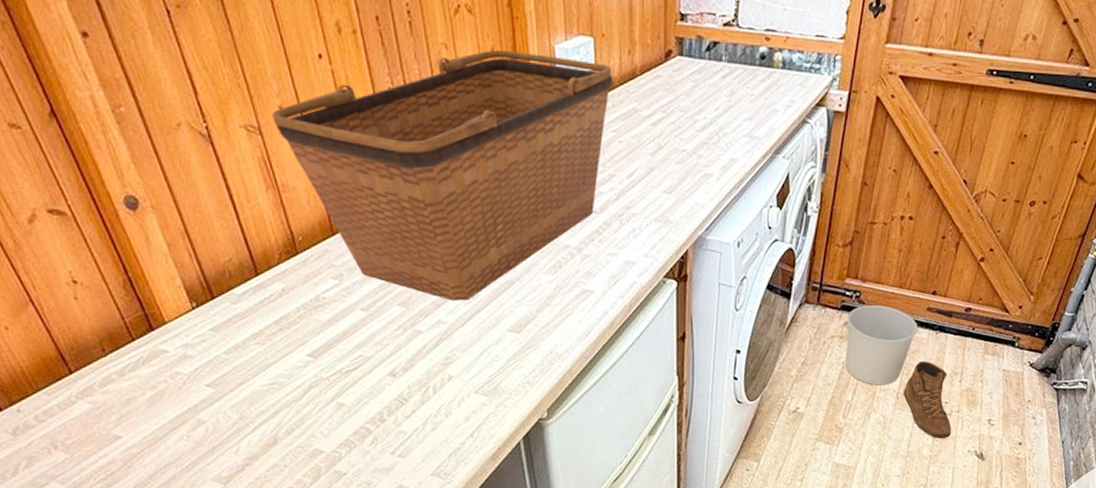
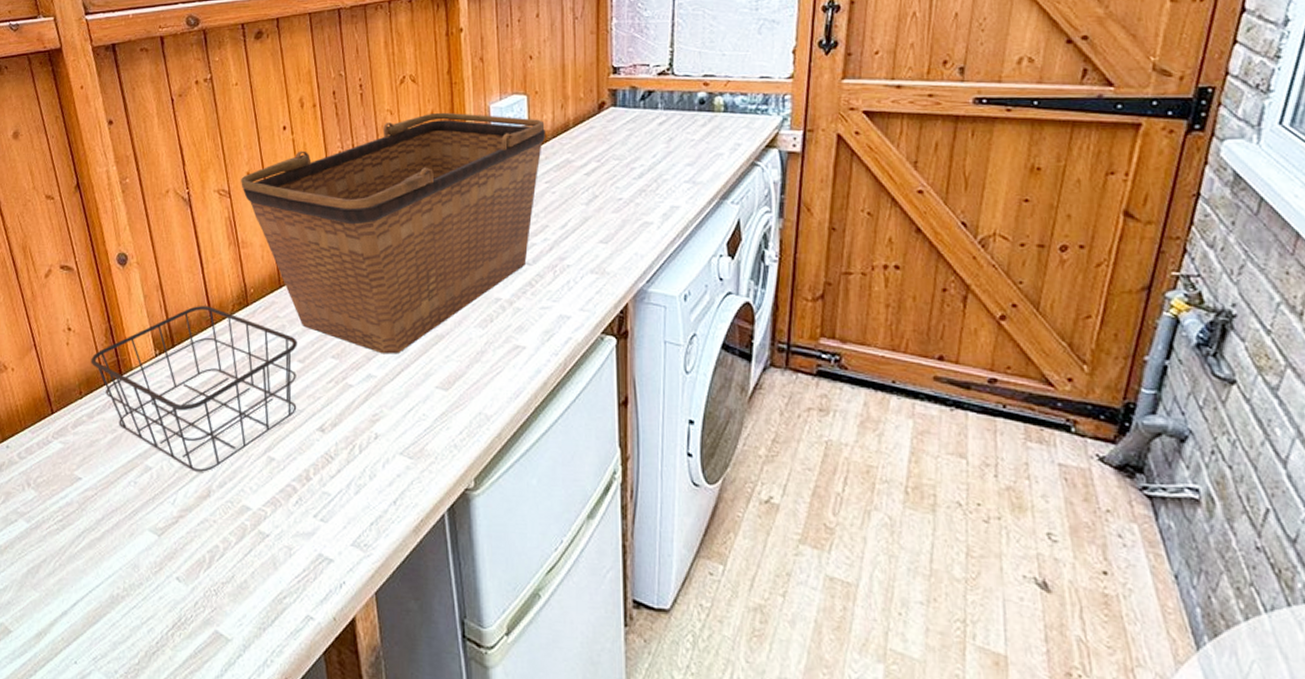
basket: none [110,255,364,422] -> present [91,306,297,472]
bucket: present [842,305,919,385] -> none [820,372,925,475]
hiking boot: present [903,361,951,438] -> none [914,446,992,555]

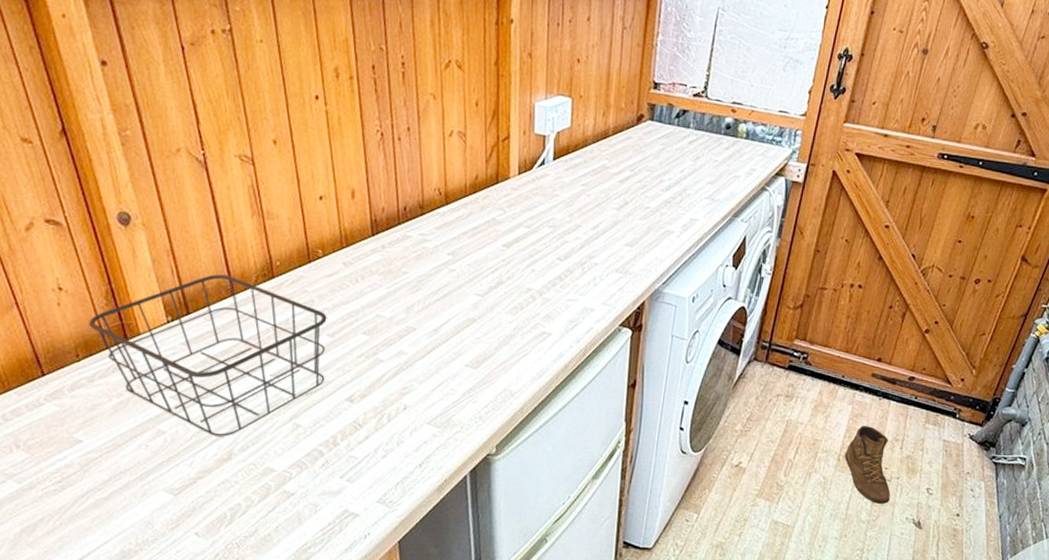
bicycle basket: present [241,112,546,354] -> none [266,103,587,334]
hiking boot: none [914,446,992,555] -> present [845,426,890,504]

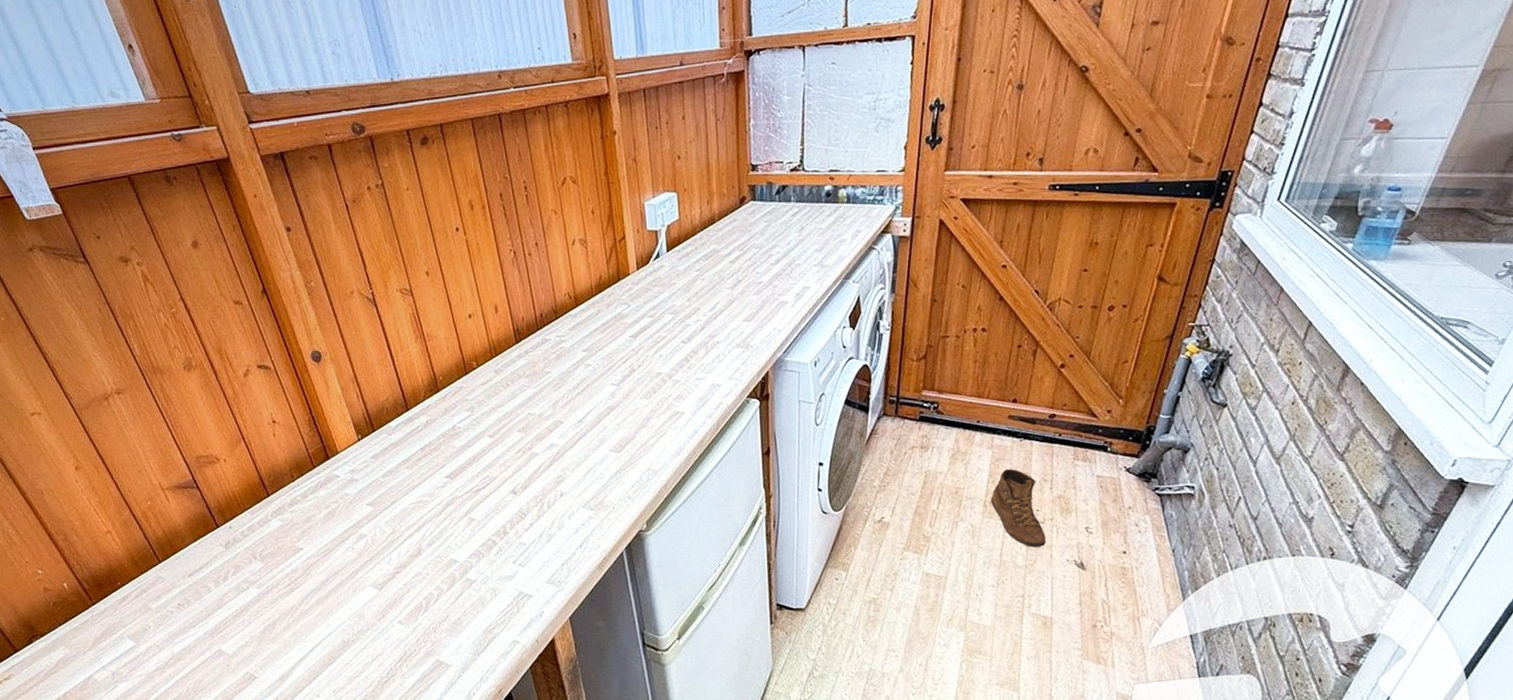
basket: present [89,274,327,437] -> none [298,394,491,535]

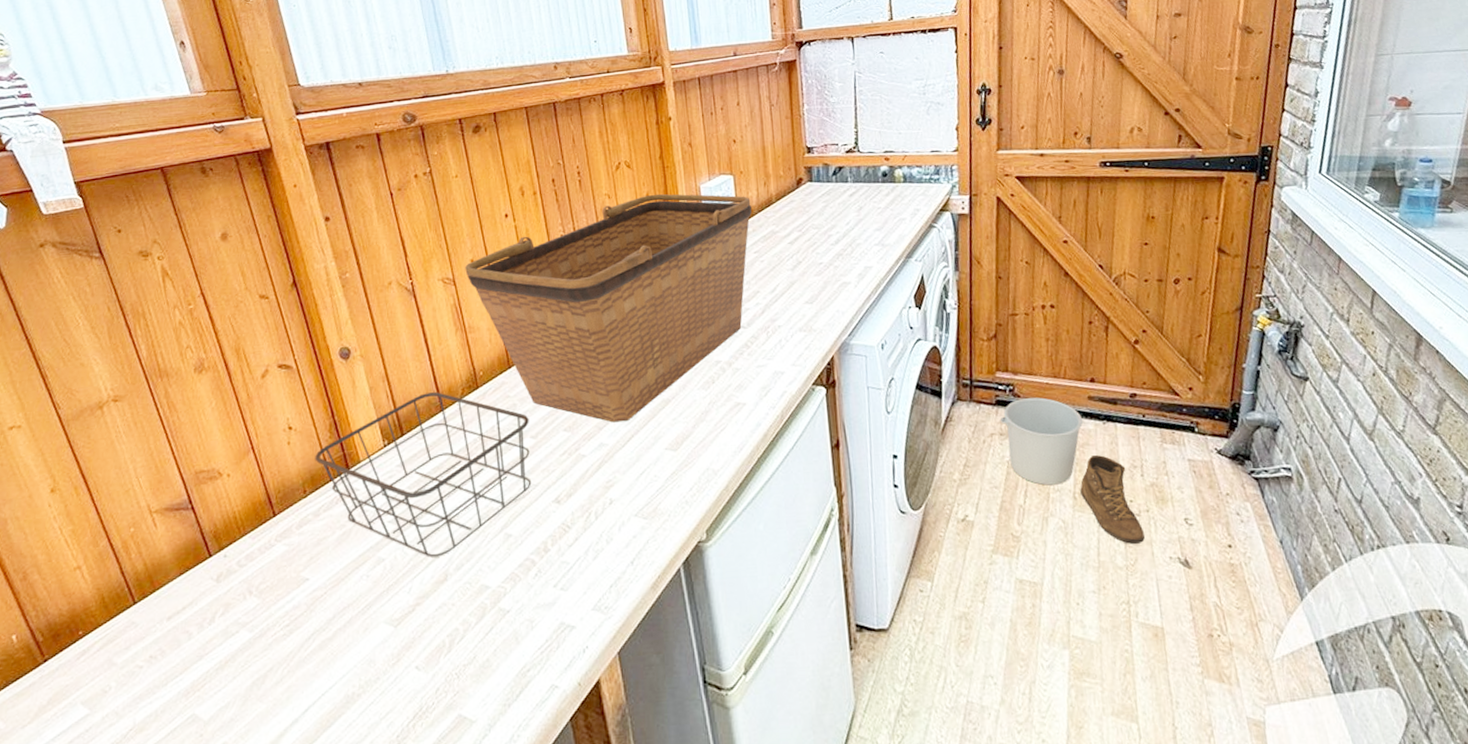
basket: none [298,394,491,535] -> present [315,392,532,557]
bicycle basket: none [421,210,695,426] -> present [465,193,753,423]
bucket: none [922,415,1001,494] -> present [1000,397,1083,486]

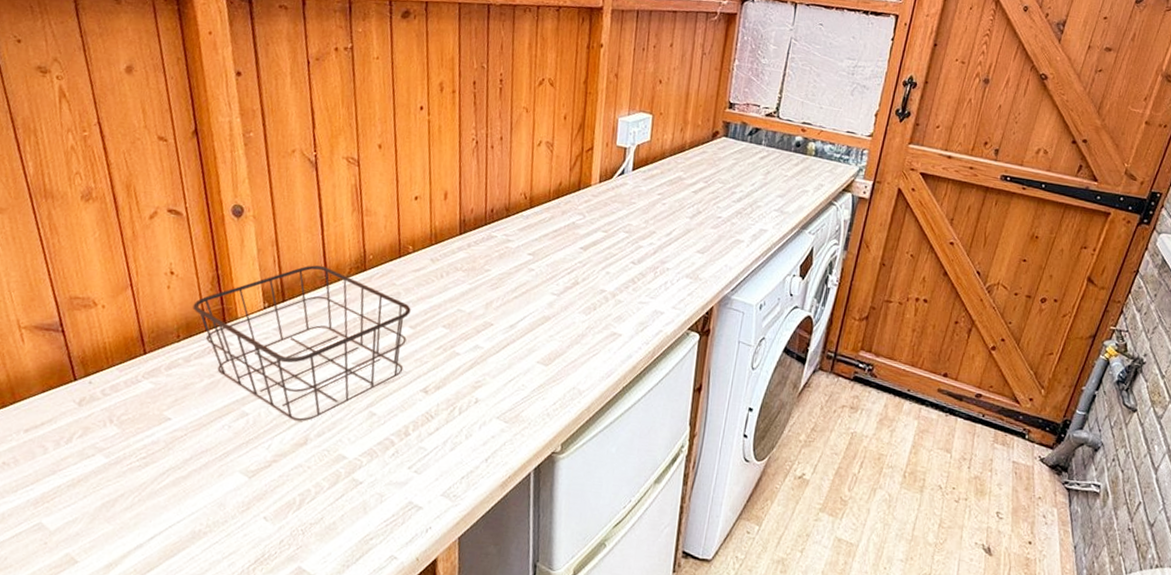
bicycle basket: present [465,193,753,423] -> none [371,117,665,329]
bucket: present [1000,397,1083,486] -> none [853,379,929,462]
hiking boot: present [1080,455,1145,544] -> none [910,442,958,526]

